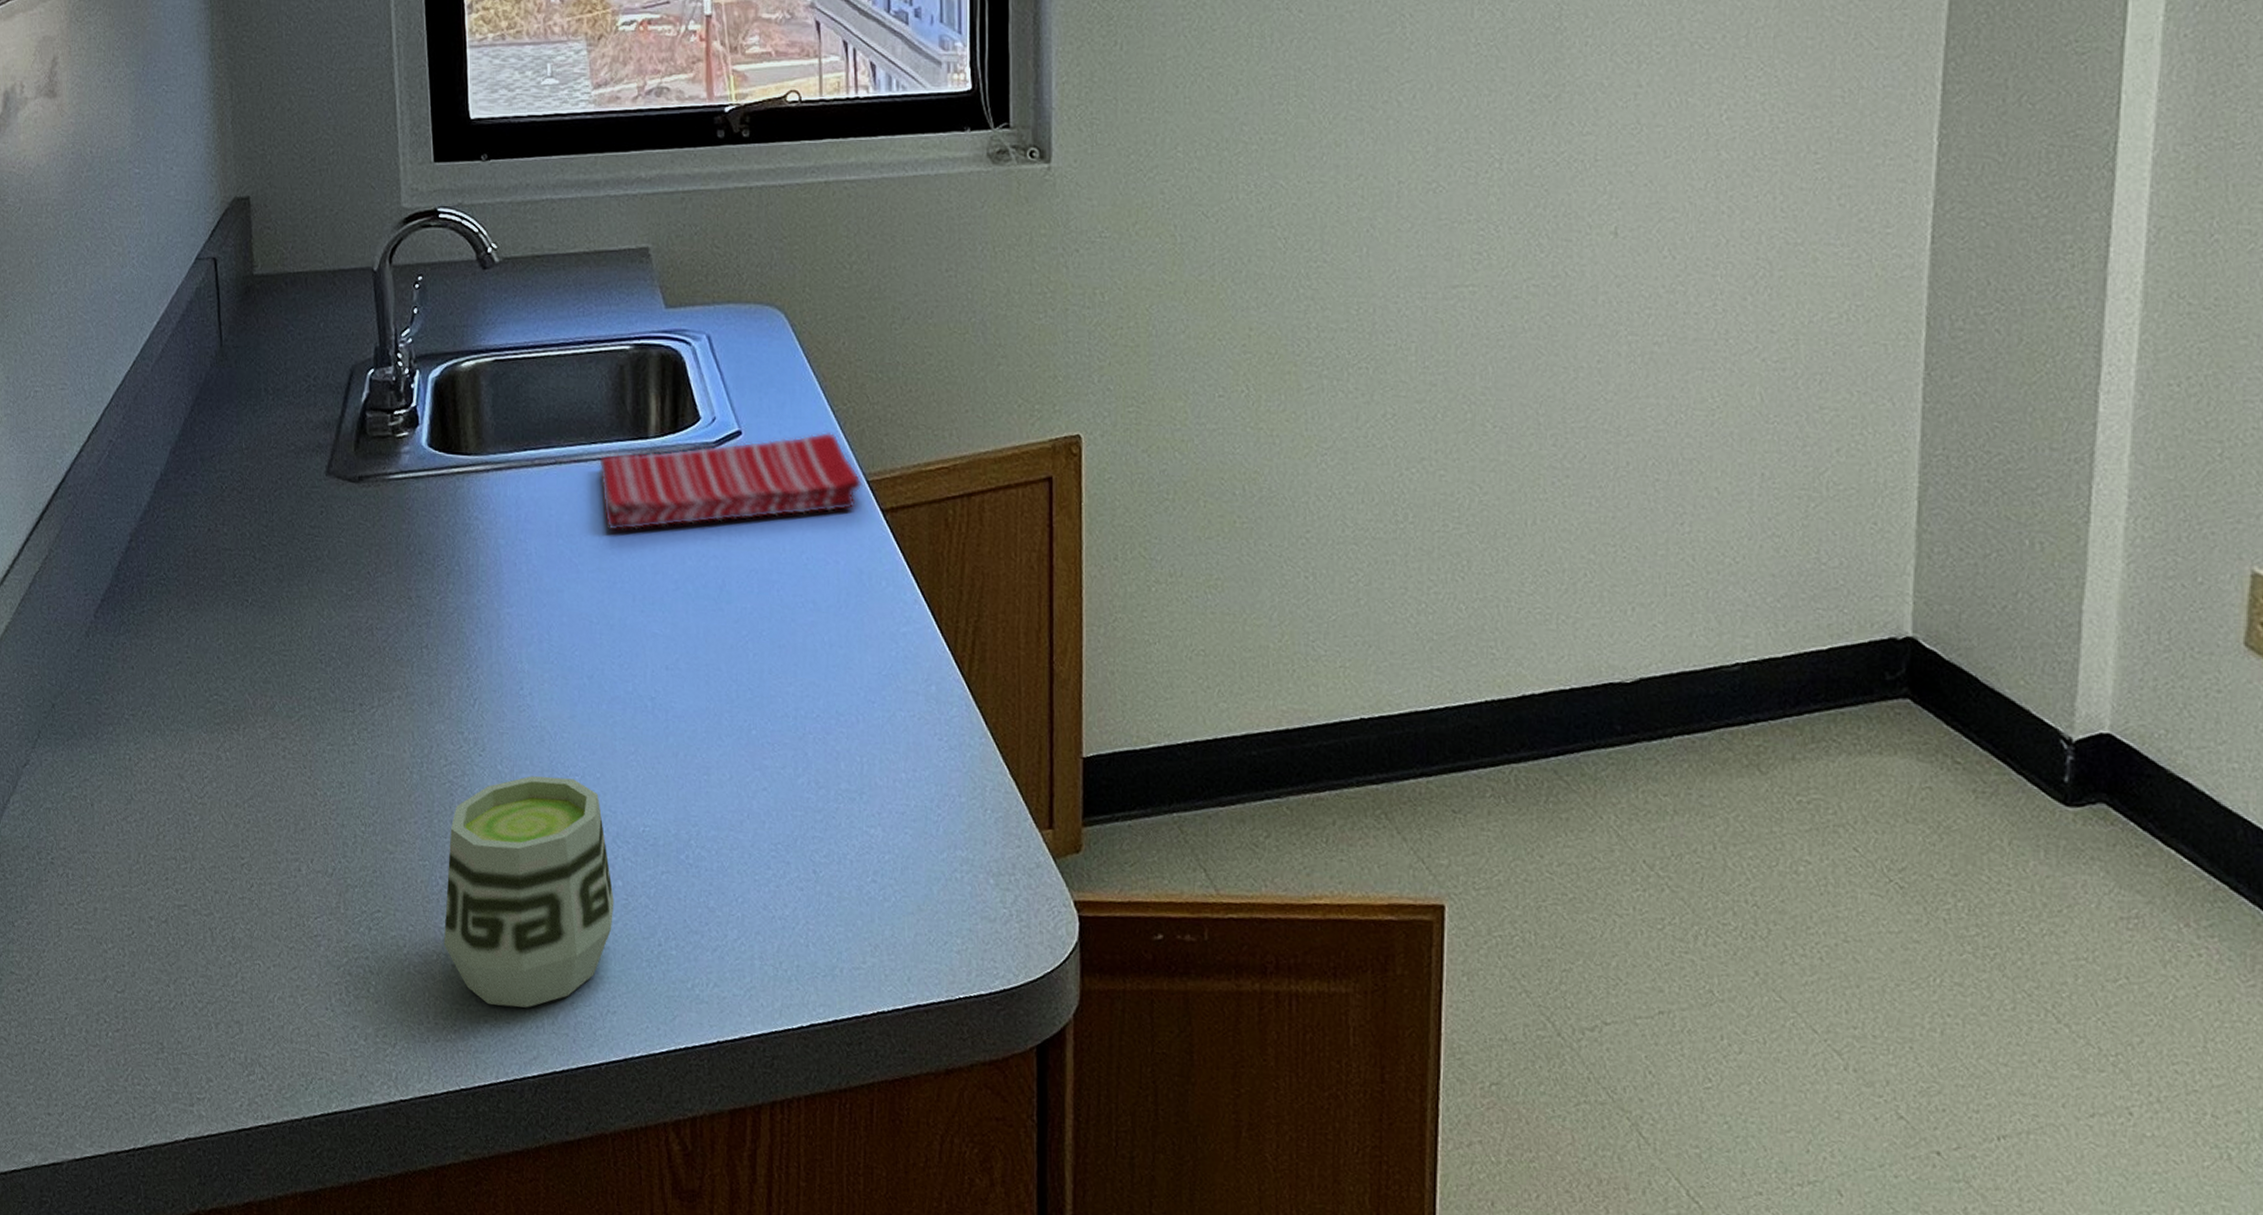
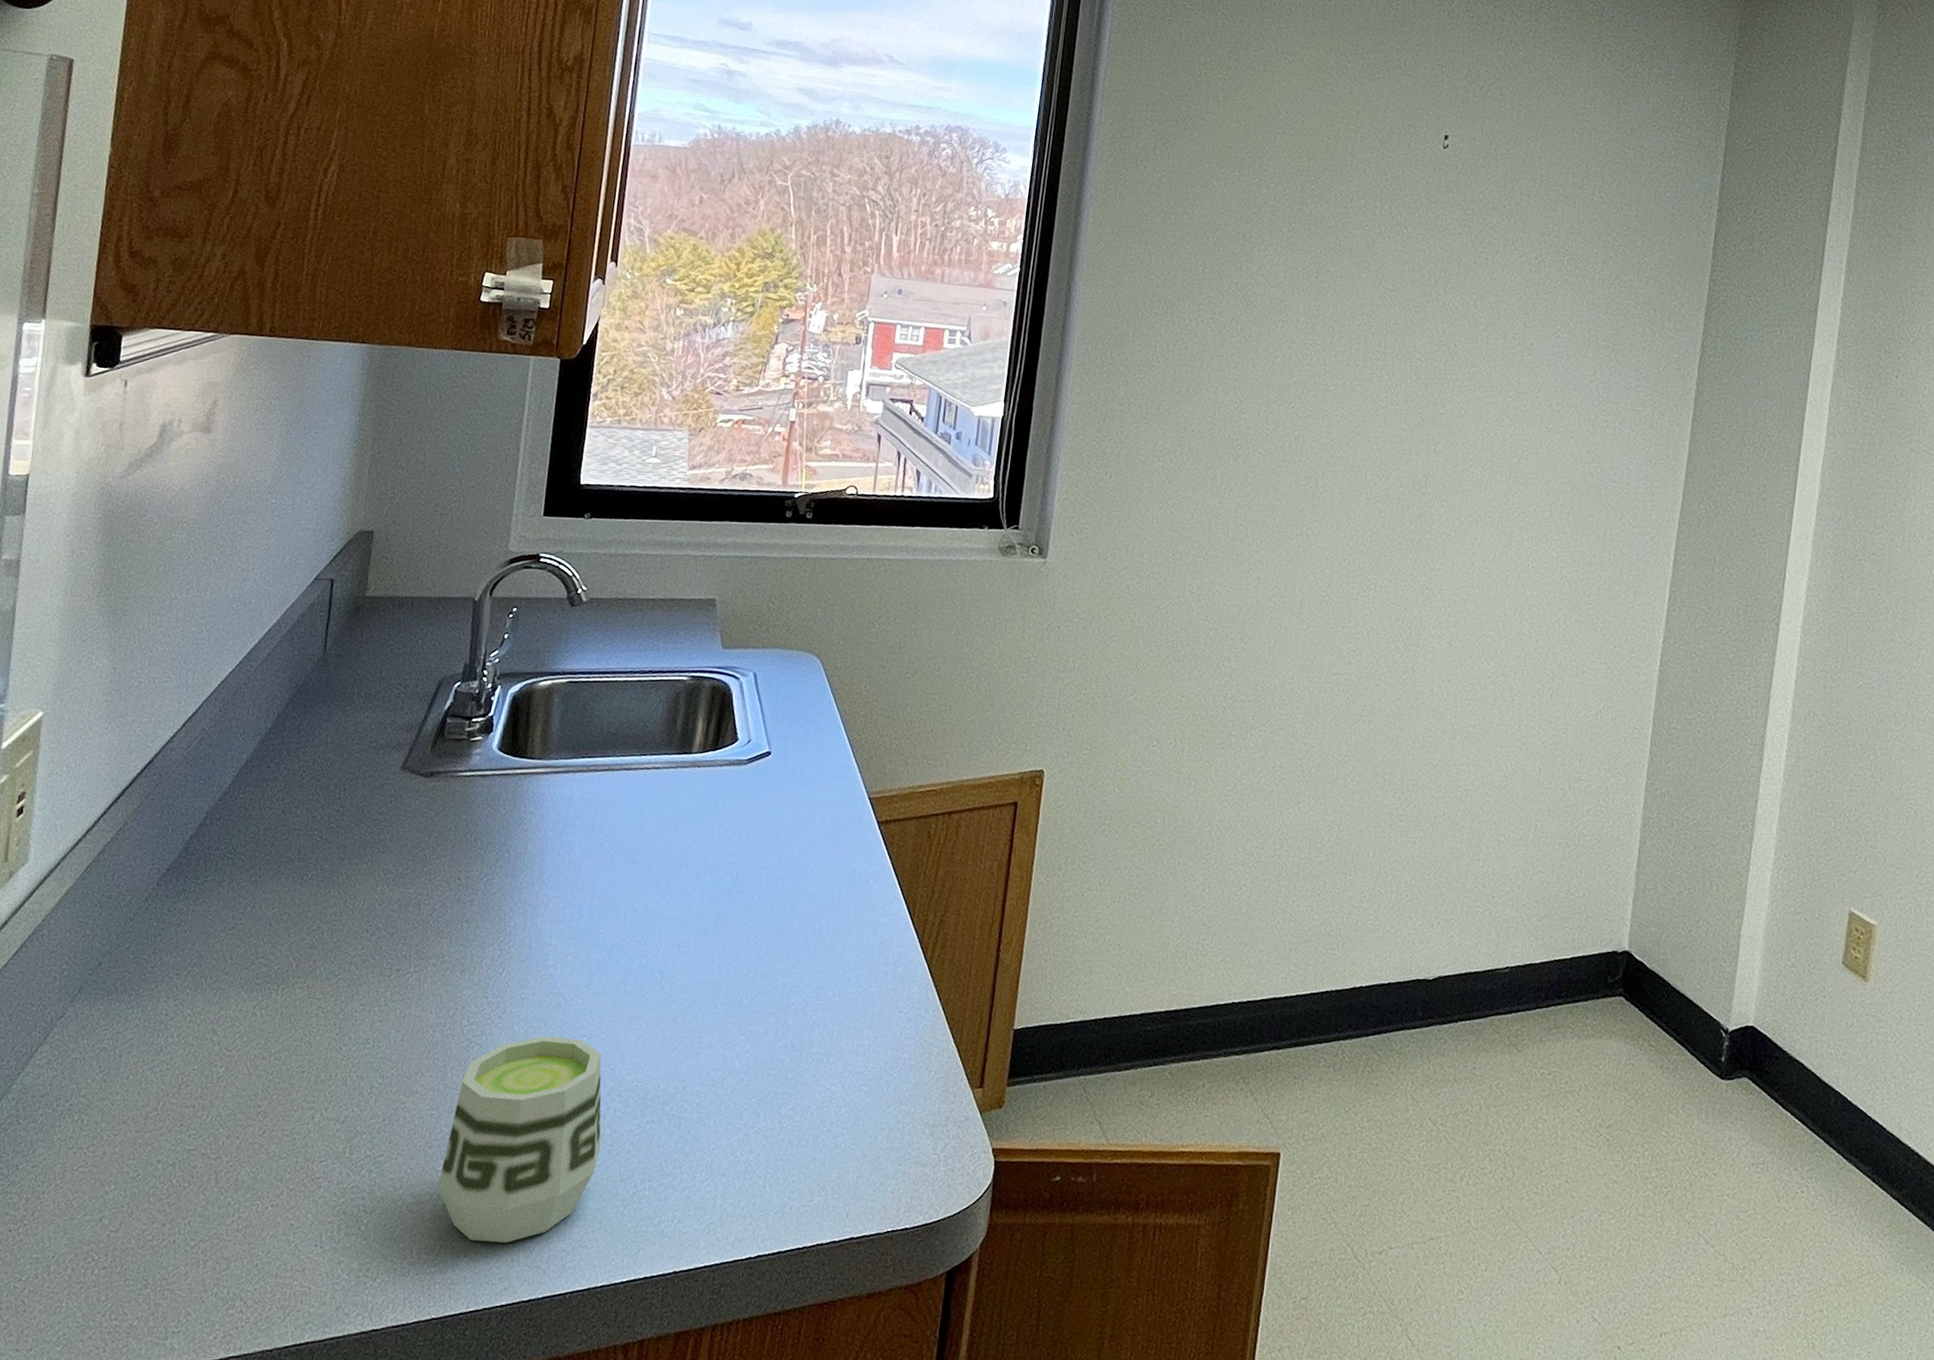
dish towel: present [599,431,863,532] -> none [643,756,865,830]

